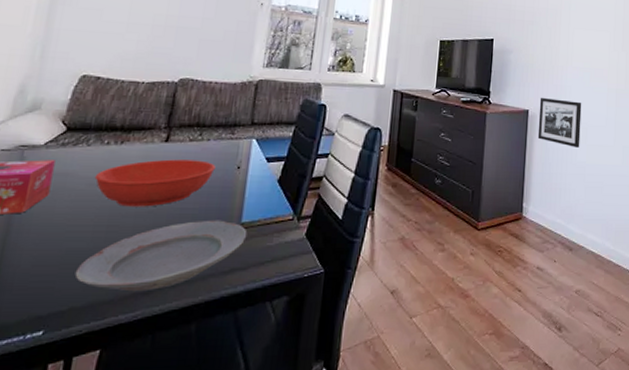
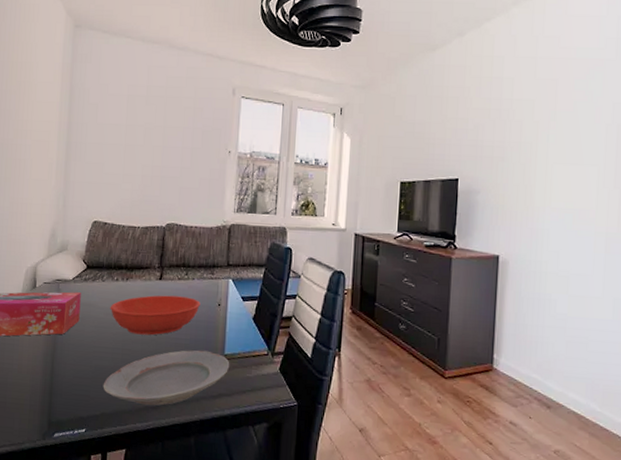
picture frame: present [537,97,582,148] -> none [509,241,563,298]

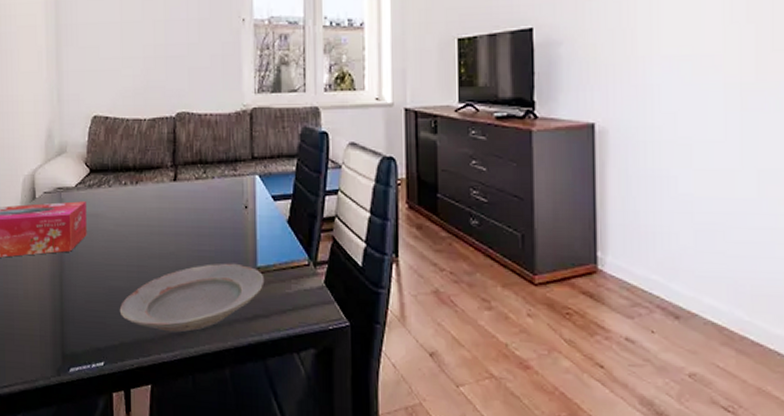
bowl: present [110,295,200,336] -> none [120,199,224,248]

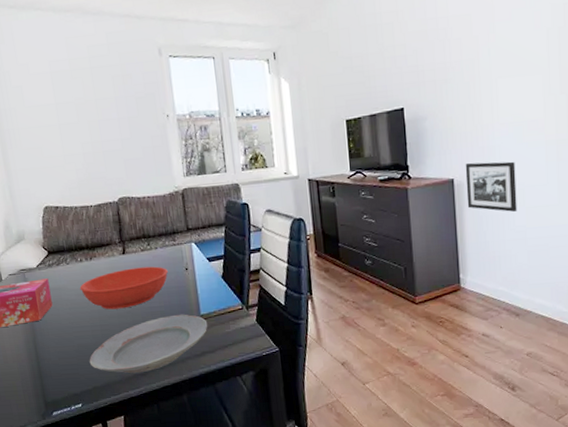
bowl: none [120,199,224,248] -> present [80,266,168,310]
picture frame: none [611,103,682,174] -> present [465,161,517,212]

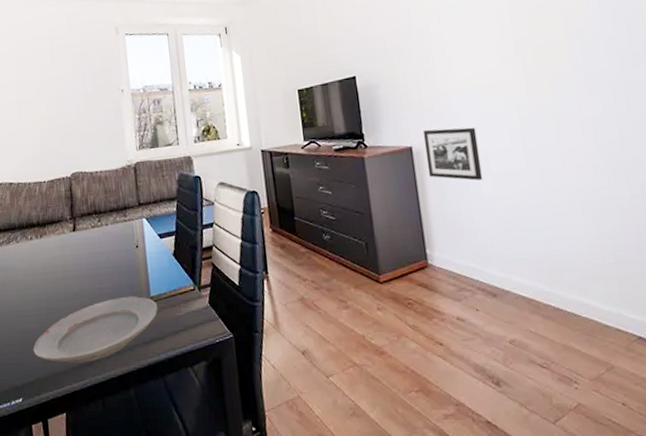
bowl: present [80,266,168,310] -> none [28,244,118,291]

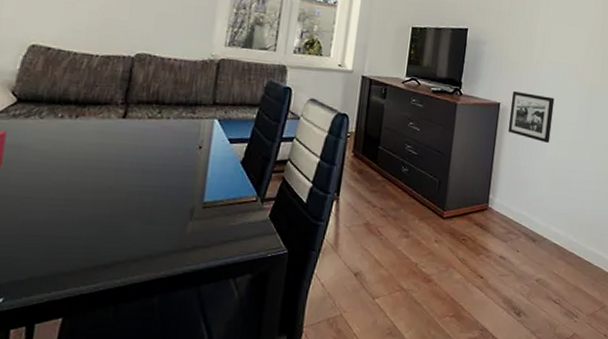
plate: present [33,295,158,364] -> none [33,198,210,265]

